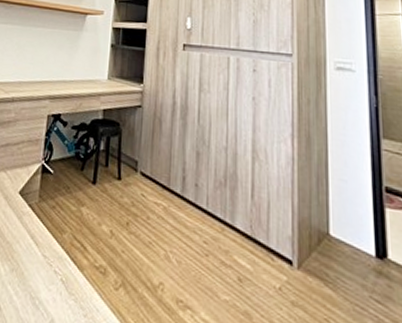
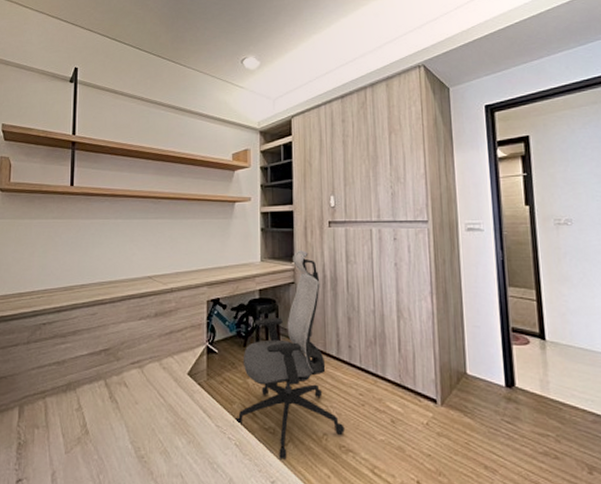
office chair: none [61,72,184,307] -> present [233,250,345,460]

